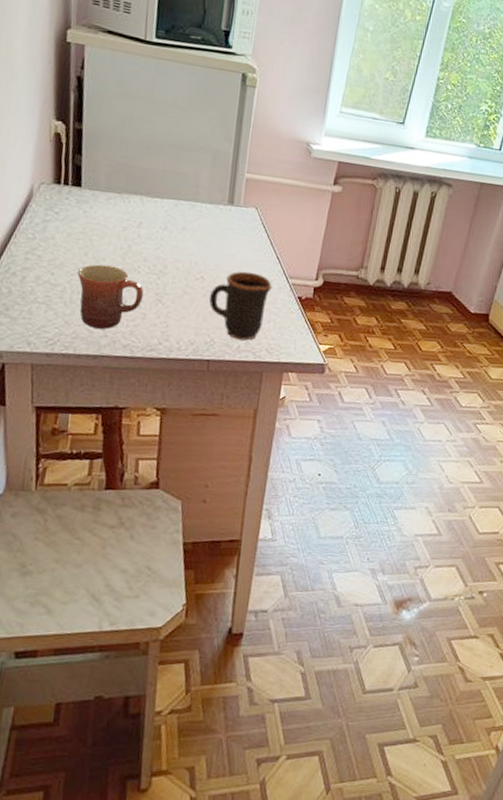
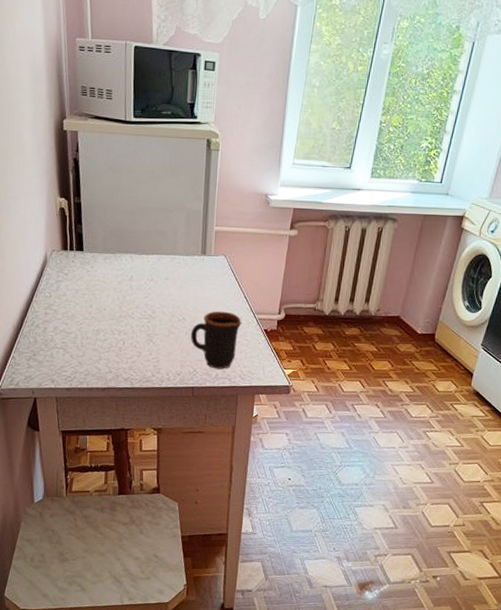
mug: present [77,264,144,329] -> none [85,314,138,366]

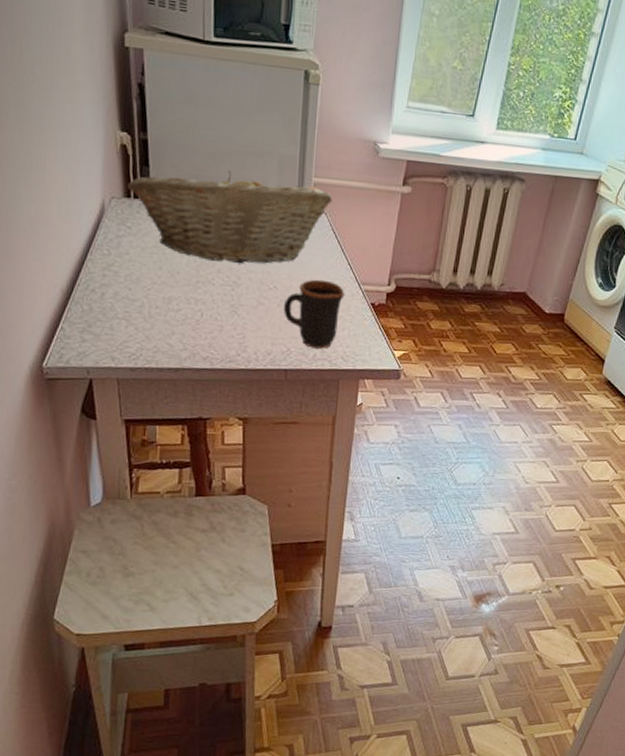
fruit basket: none [65,224,231,301] -> present [128,170,332,264]

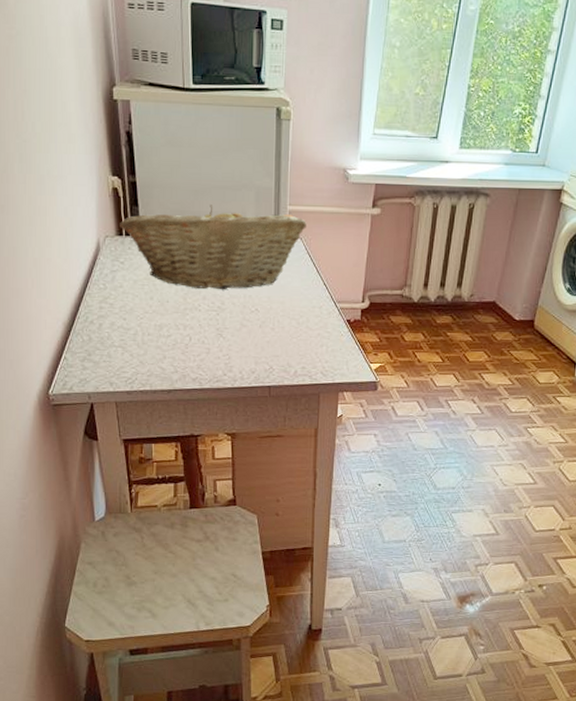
mug: present [283,279,345,349] -> none [264,300,322,365]

